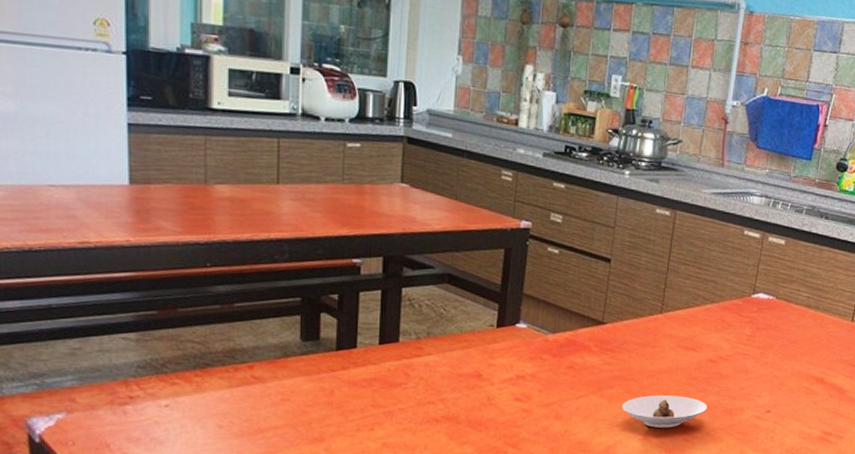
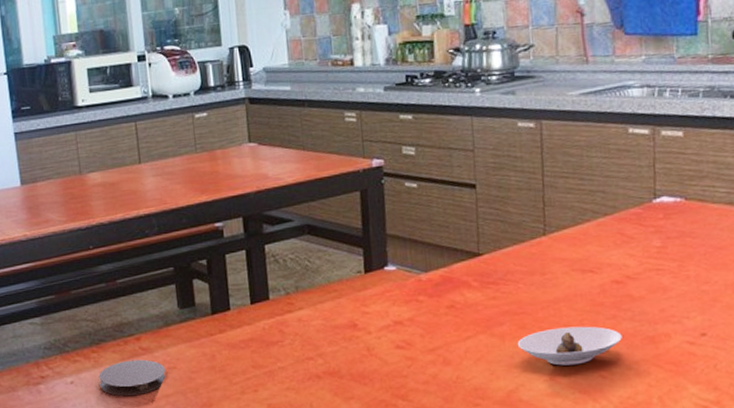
coaster: none [200,388,278,425] -> present [98,359,166,396]

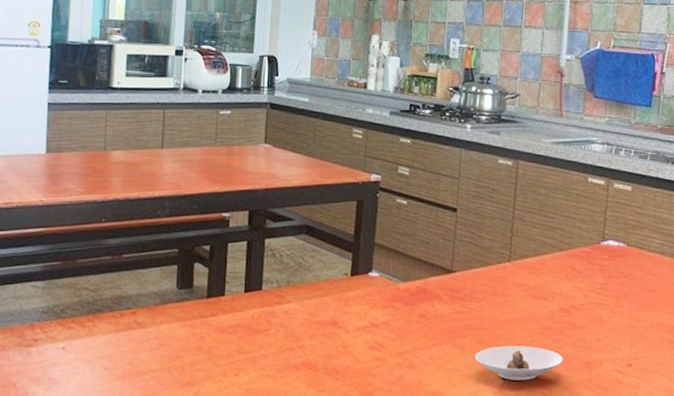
coaster: present [98,359,166,396] -> none [90,332,156,368]

